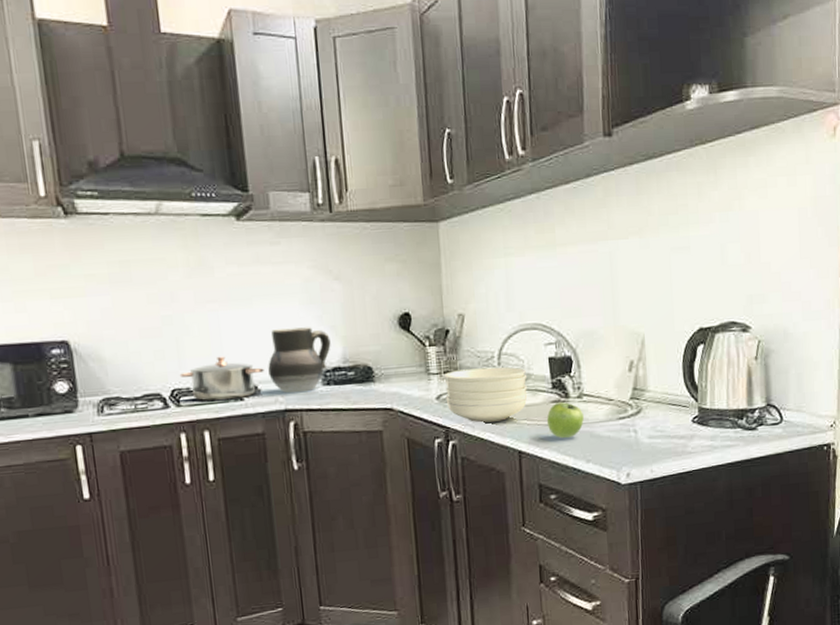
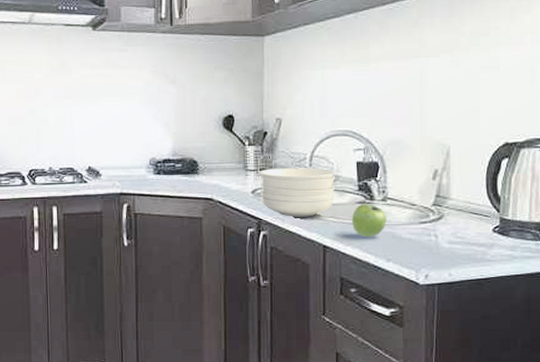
cooking pot: present [179,356,264,401] -> none [37,144,106,182]
ceramic jug: present [268,327,331,394] -> none [109,123,163,180]

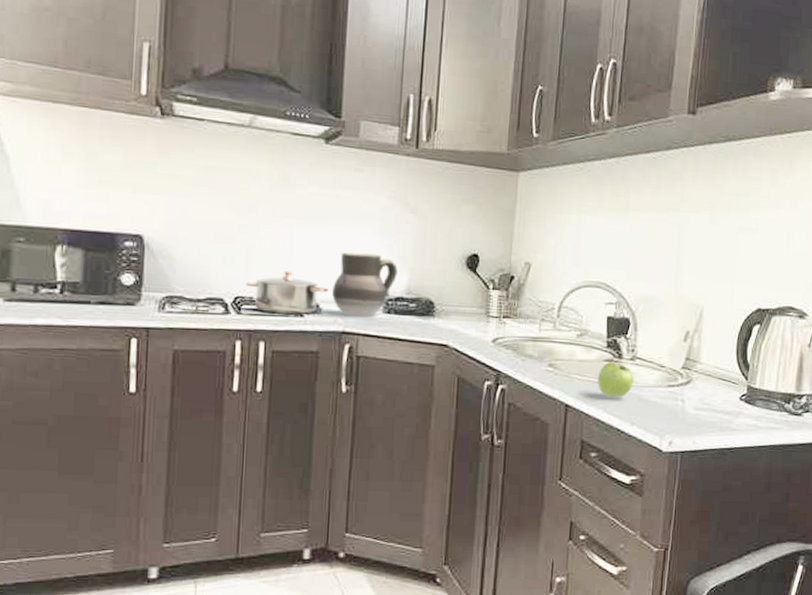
cooking pot: none [37,144,106,182] -> present [245,270,328,315]
ceramic jug: none [109,123,163,180] -> present [332,252,398,318]
bowl: present [260,168,336,217] -> none [501,316,584,372]

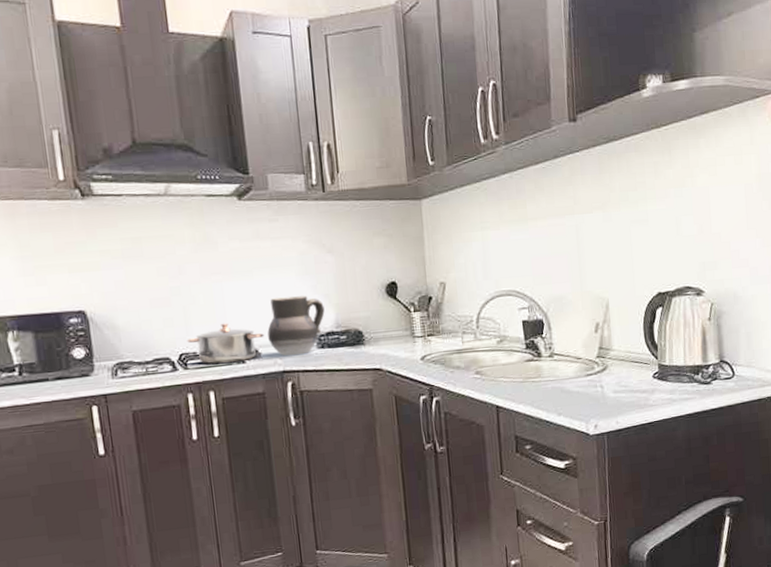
fruit: present [597,361,634,399] -> none [521,360,555,394]

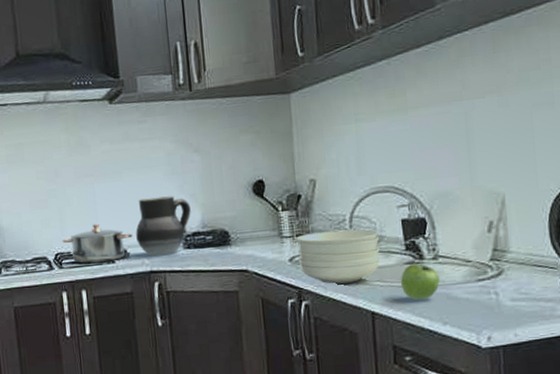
bowl: none [427,330,504,381] -> present [296,229,380,284]
fruit: none [521,360,555,394] -> present [400,263,440,301]

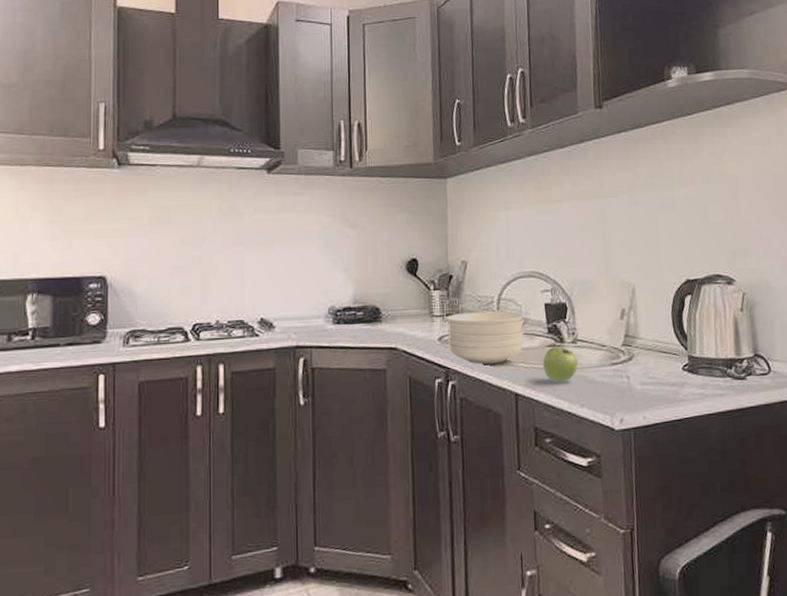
cooking pot: present [62,223,133,264] -> none [202,294,280,336]
ceramic jug: present [136,196,191,257] -> none [284,269,343,331]

